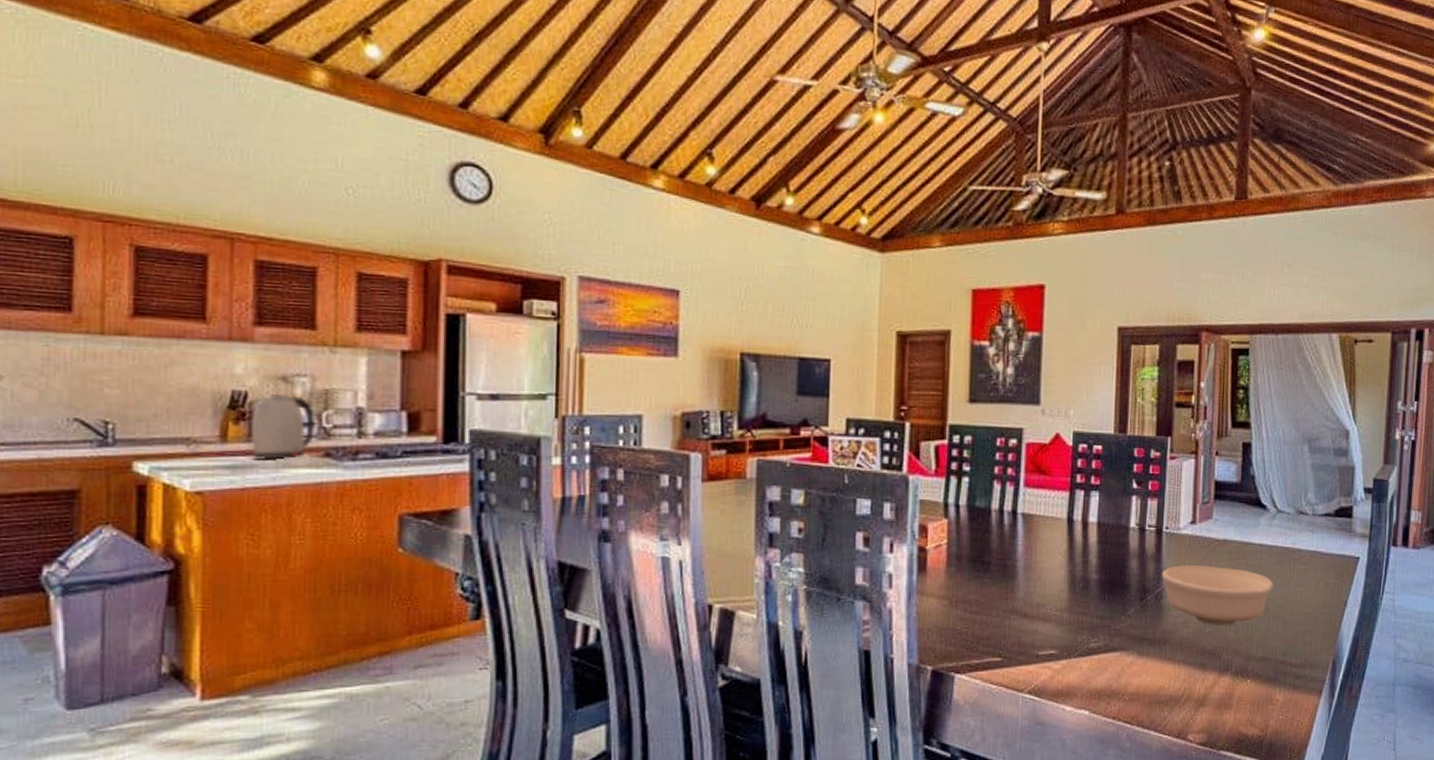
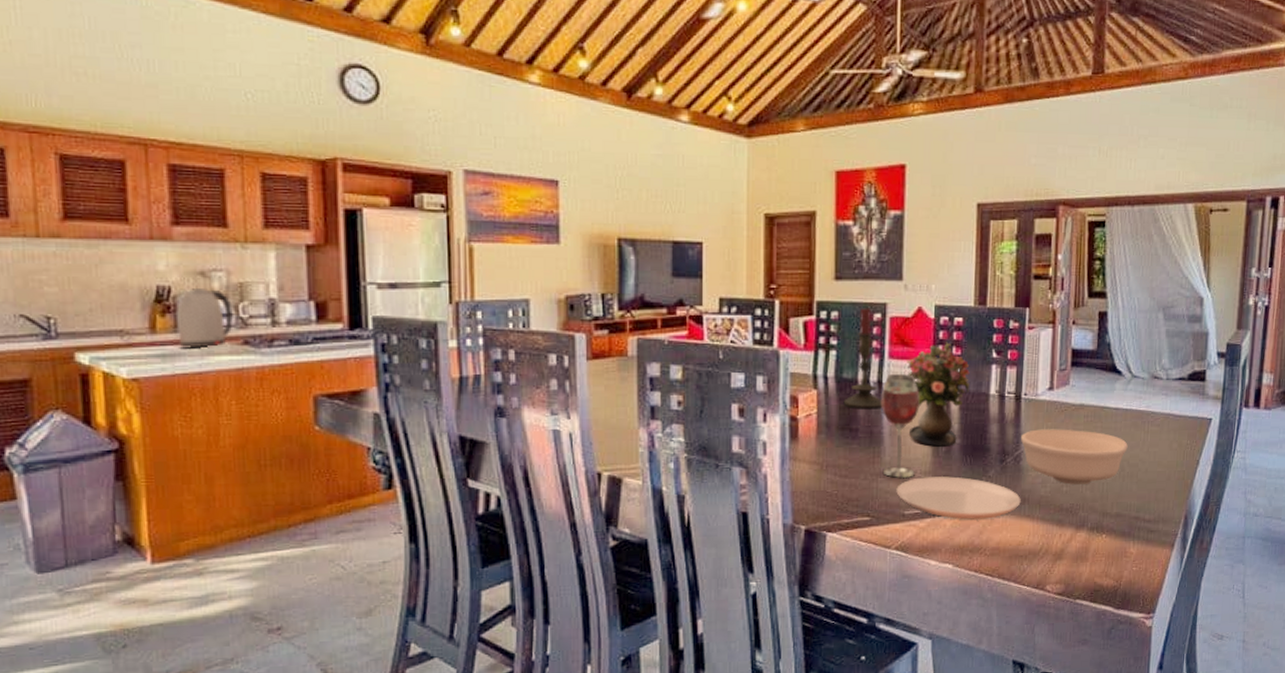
candle: none [975,431,1017,542] -> present [843,306,883,411]
wineglass: none [1015,504,1056,617] -> present [880,374,920,479]
plate: none [1030,615,1162,662] -> present [896,476,1021,520]
bouquet: none [1043,471,1109,584] -> present [907,342,970,448]

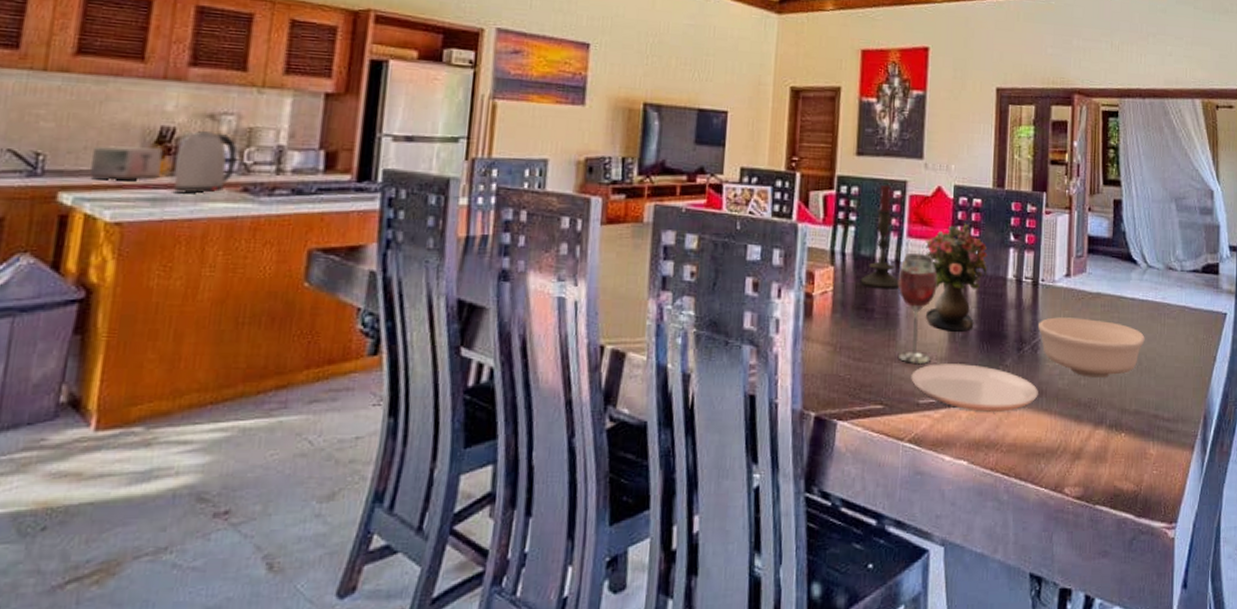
toaster: none [99,305,165,340] -> present [90,145,164,181]

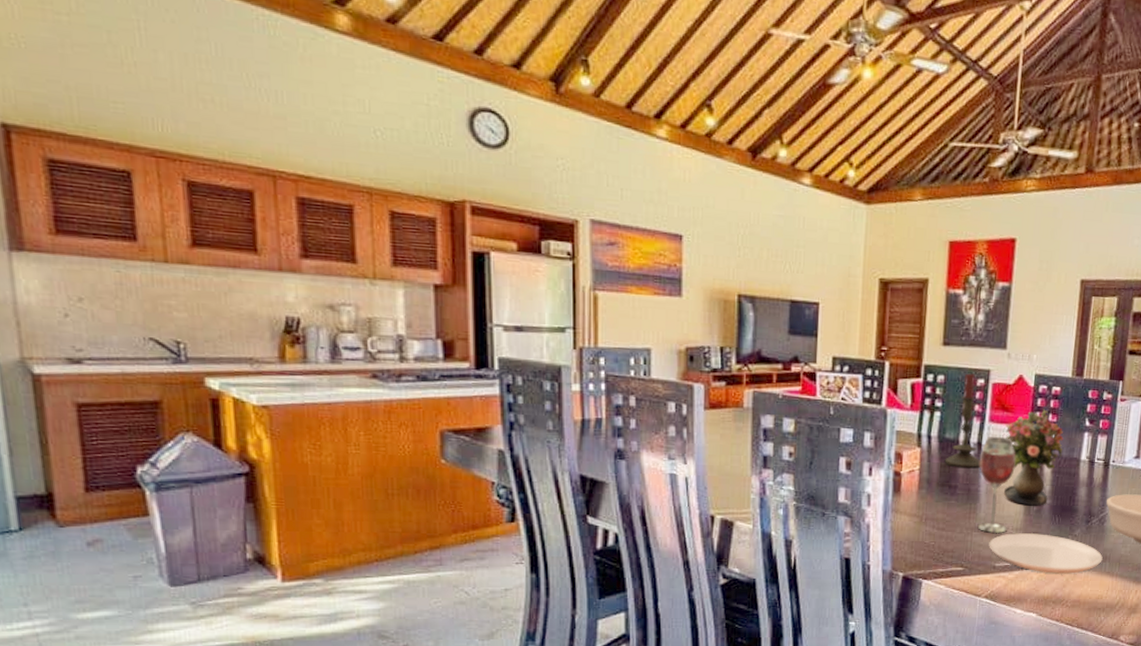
toaster: present [90,145,164,181] -> none [228,334,294,368]
kettle: present [172,130,238,193] -> none [306,320,363,379]

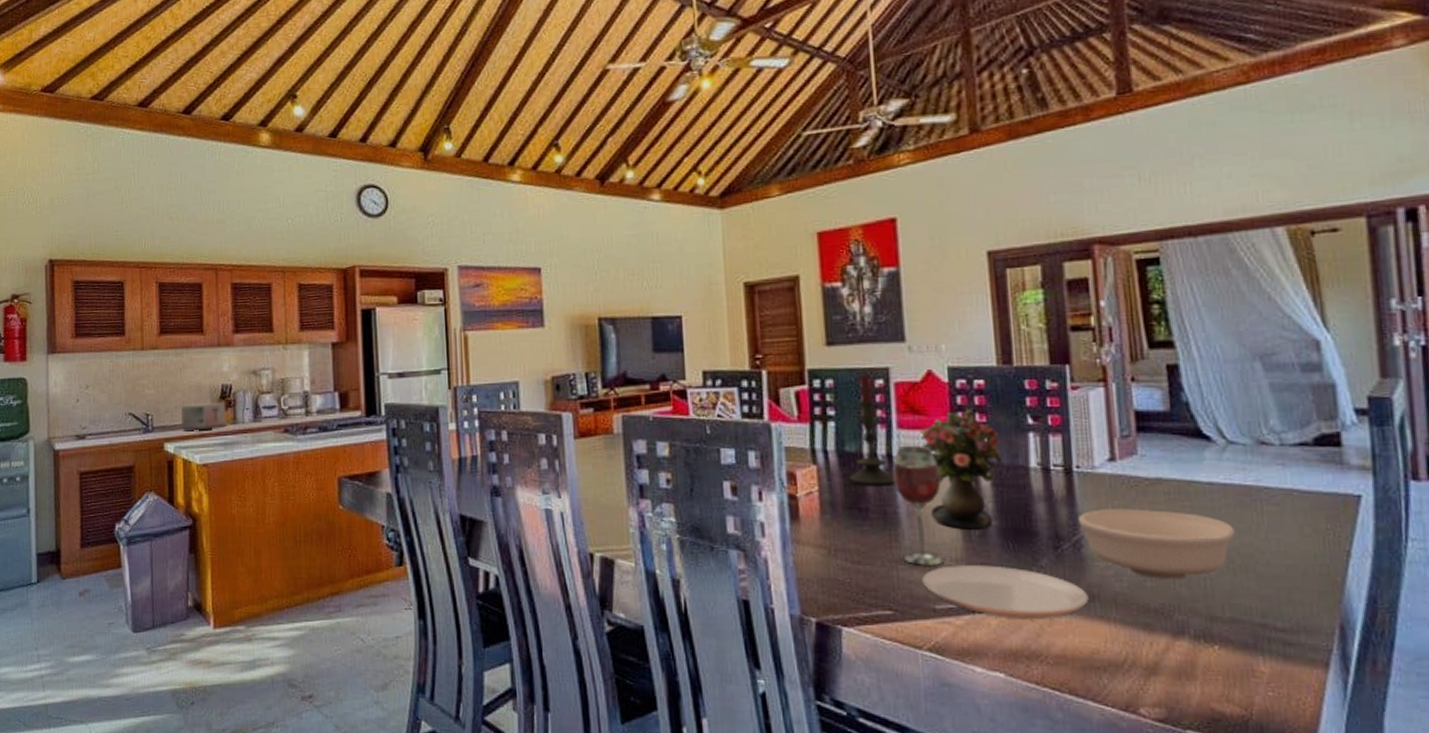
toaster: none [228,334,294,368] -> present [181,401,227,432]

